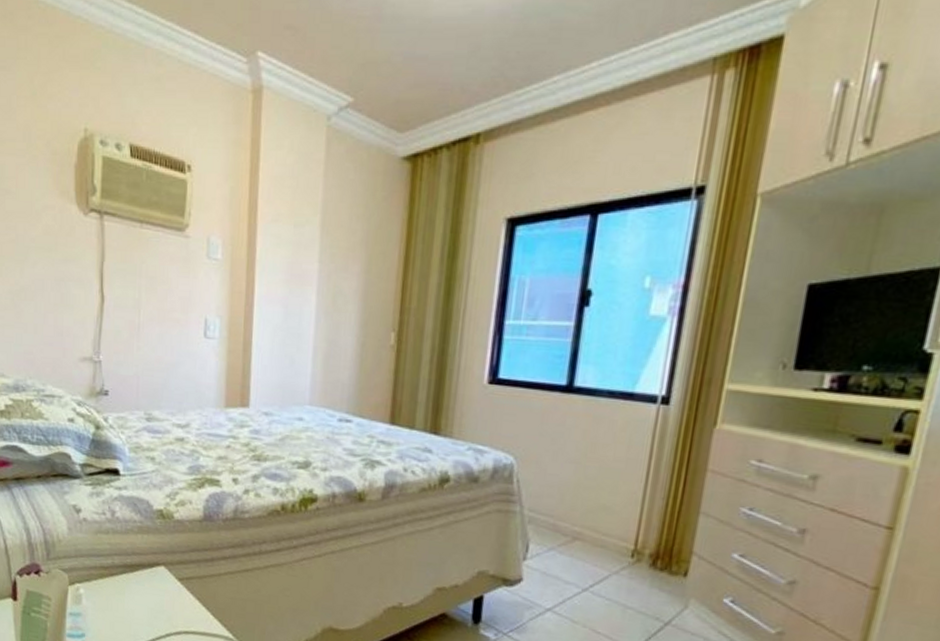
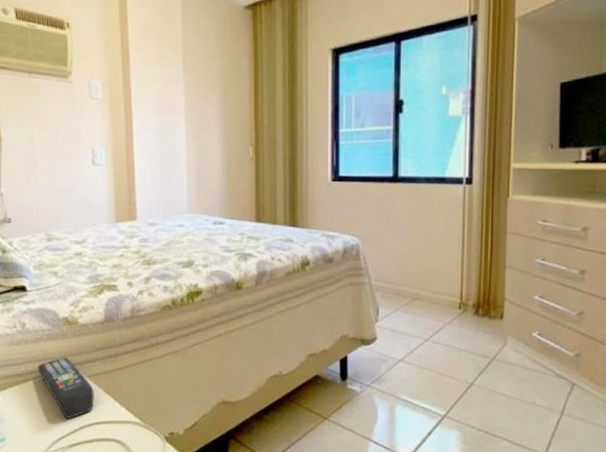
remote control: none [125,554,185,624] -> present [37,357,94,420]

